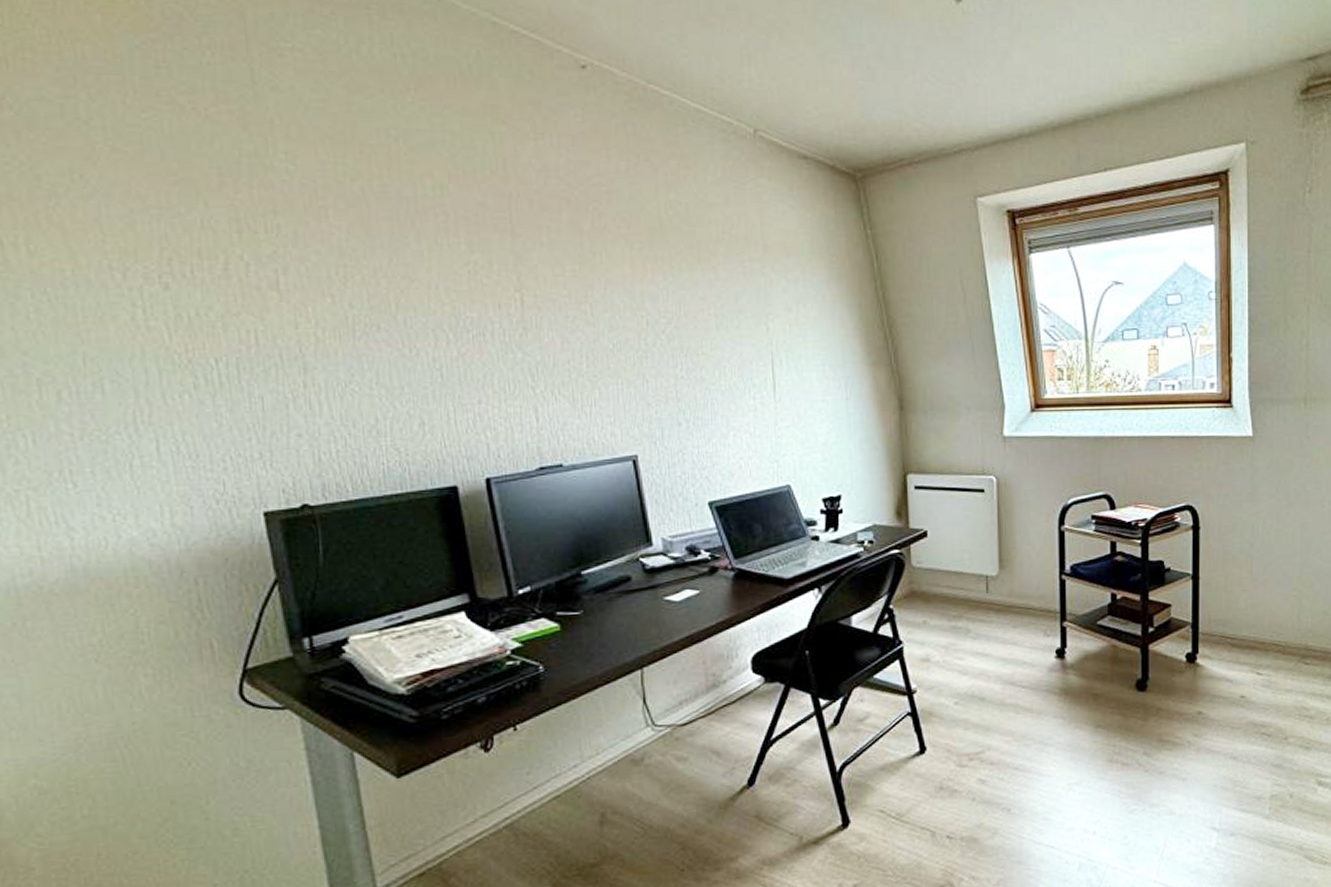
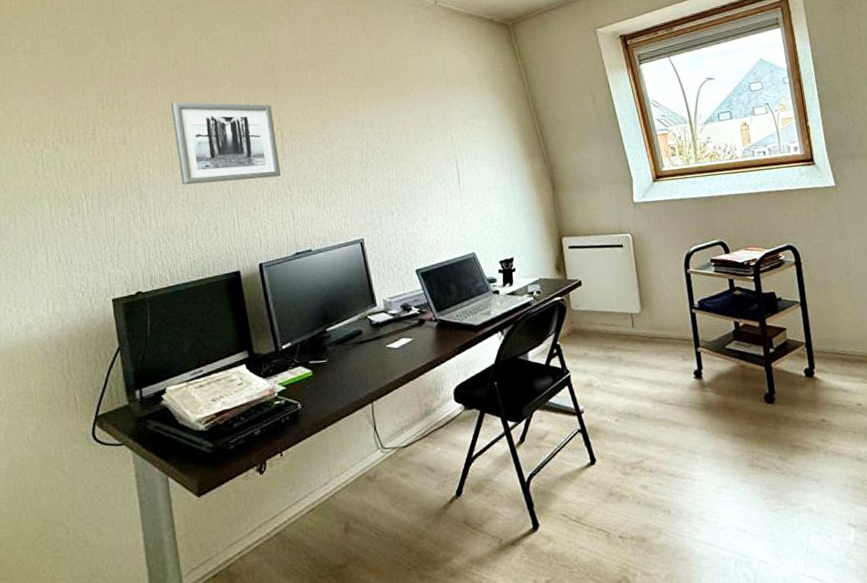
wall art: none [348,234,520,360] -> present [170,101,281,185]

